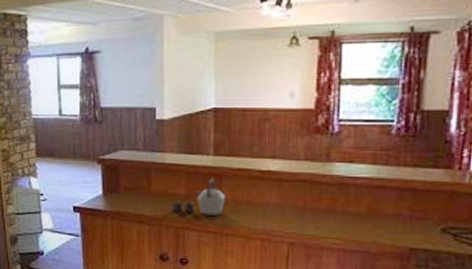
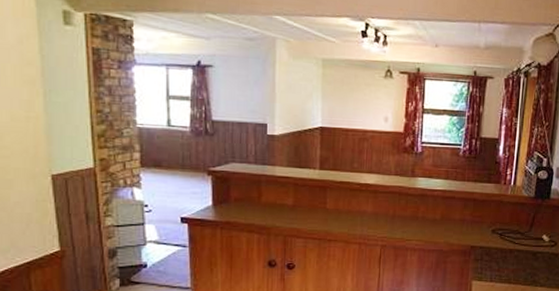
kettle: present [172,177,226,216] -> none [280,189,330,223]

